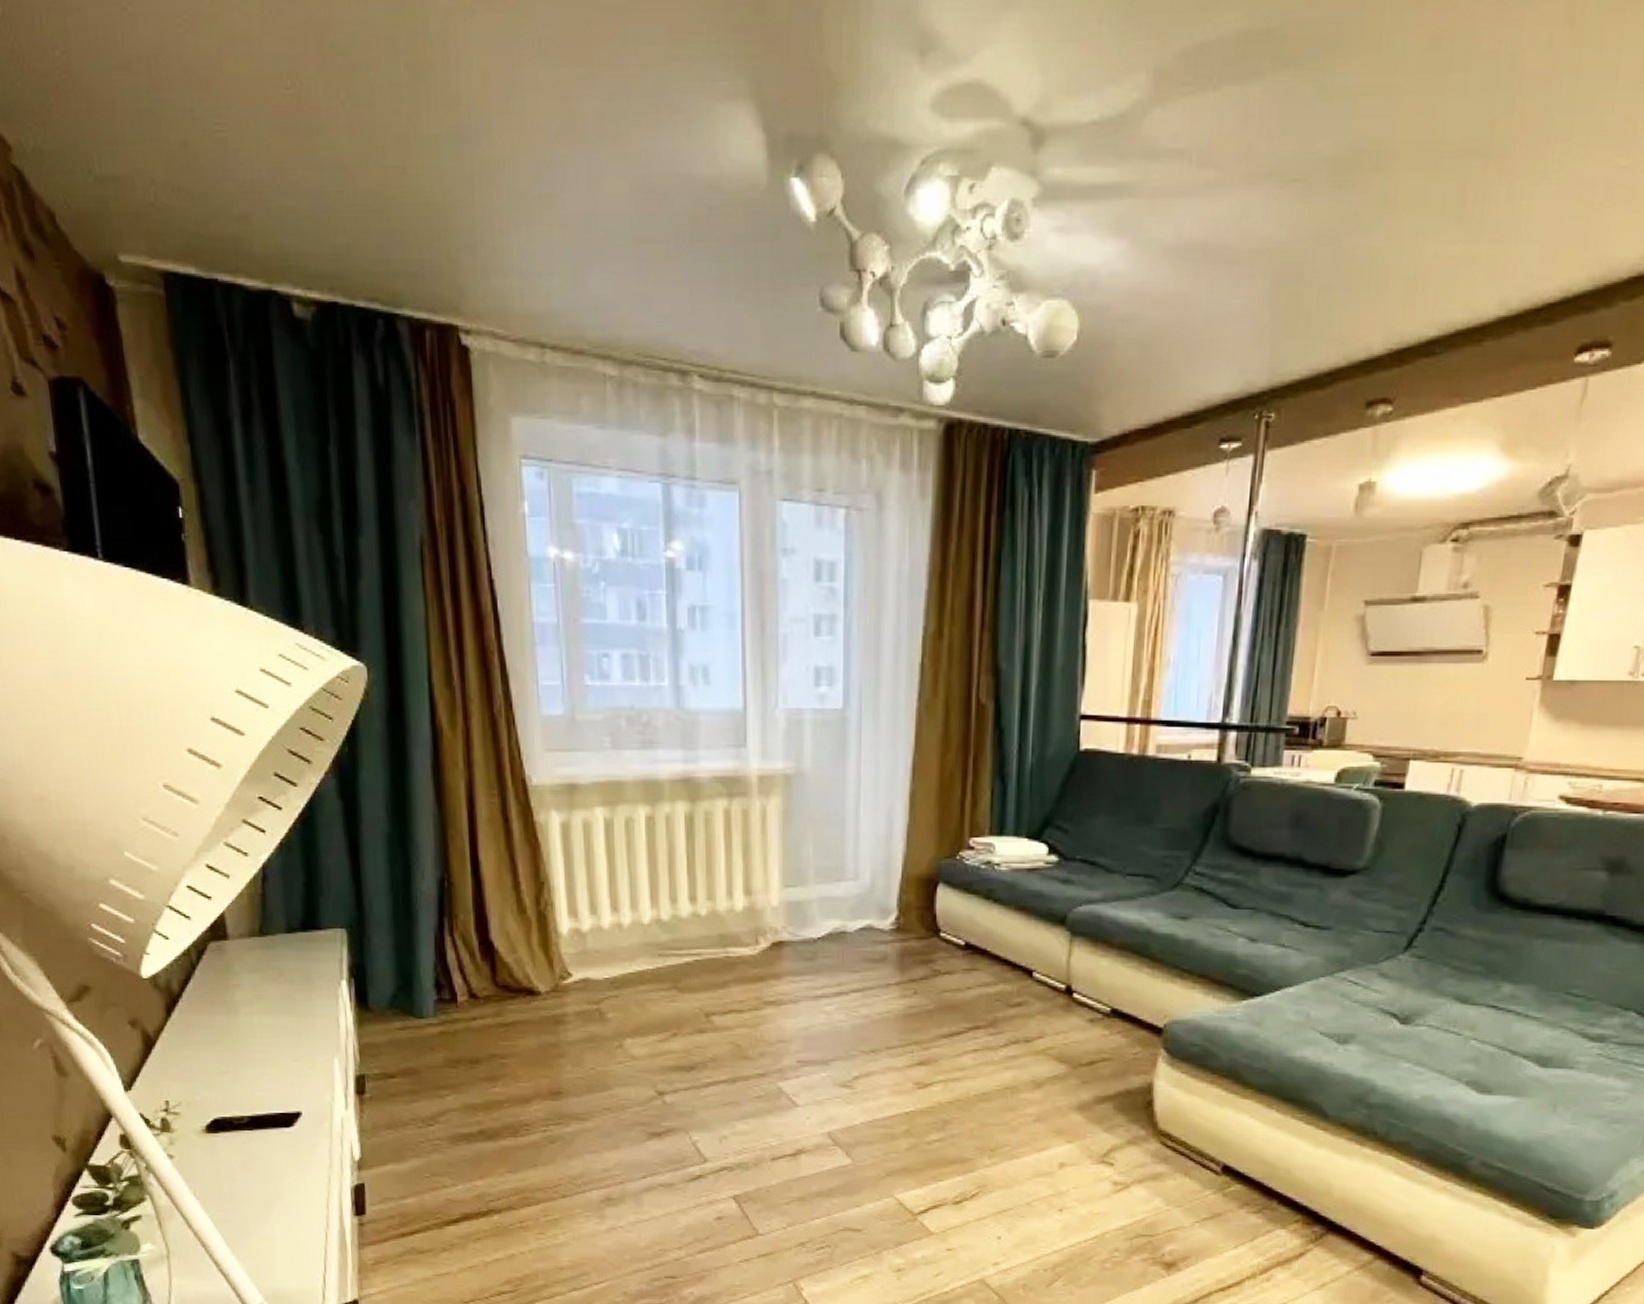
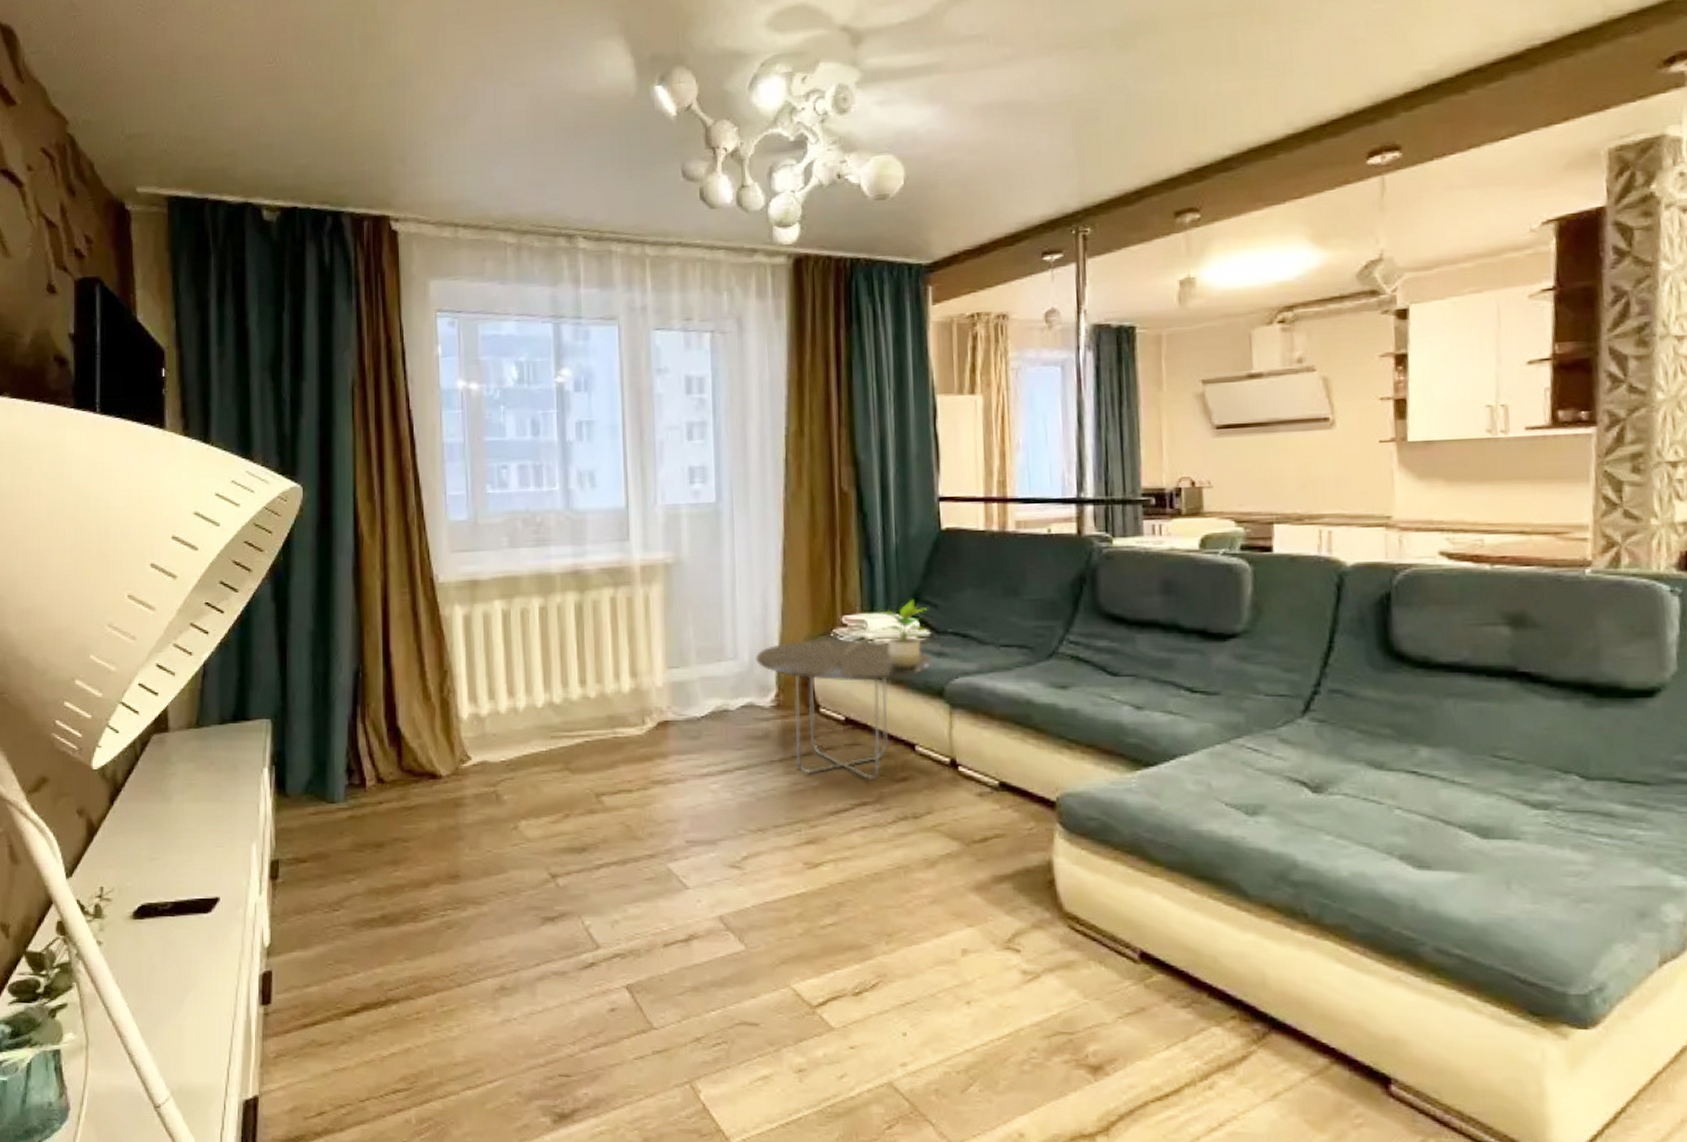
side table: none [877,861,1057,1004] -> present [756,638,932,779]
potted plant: none [1003,823,1057,894] -> present [875,599,928,668]

